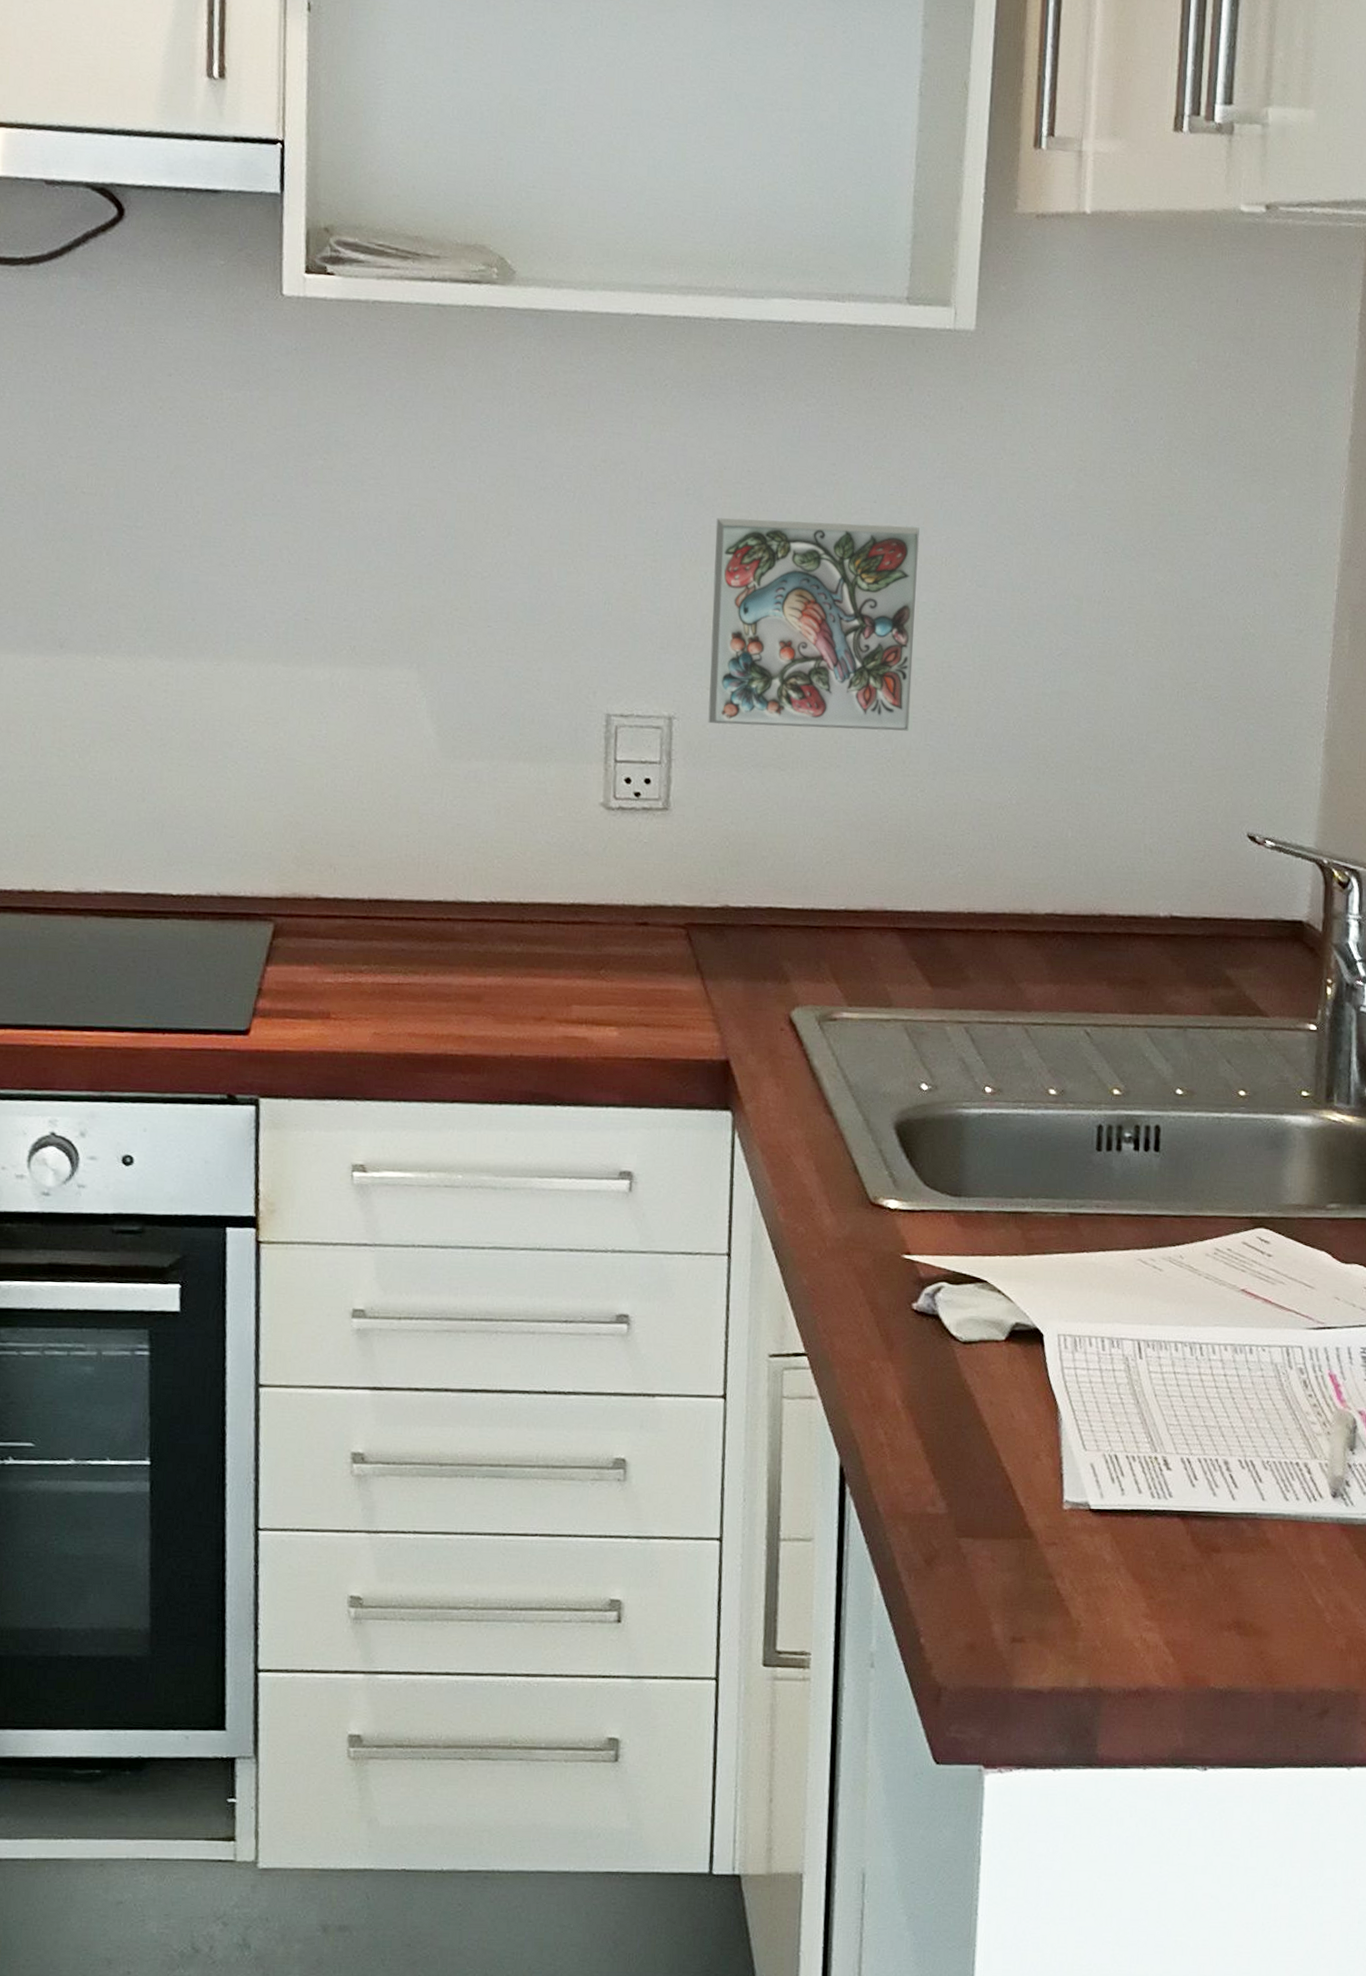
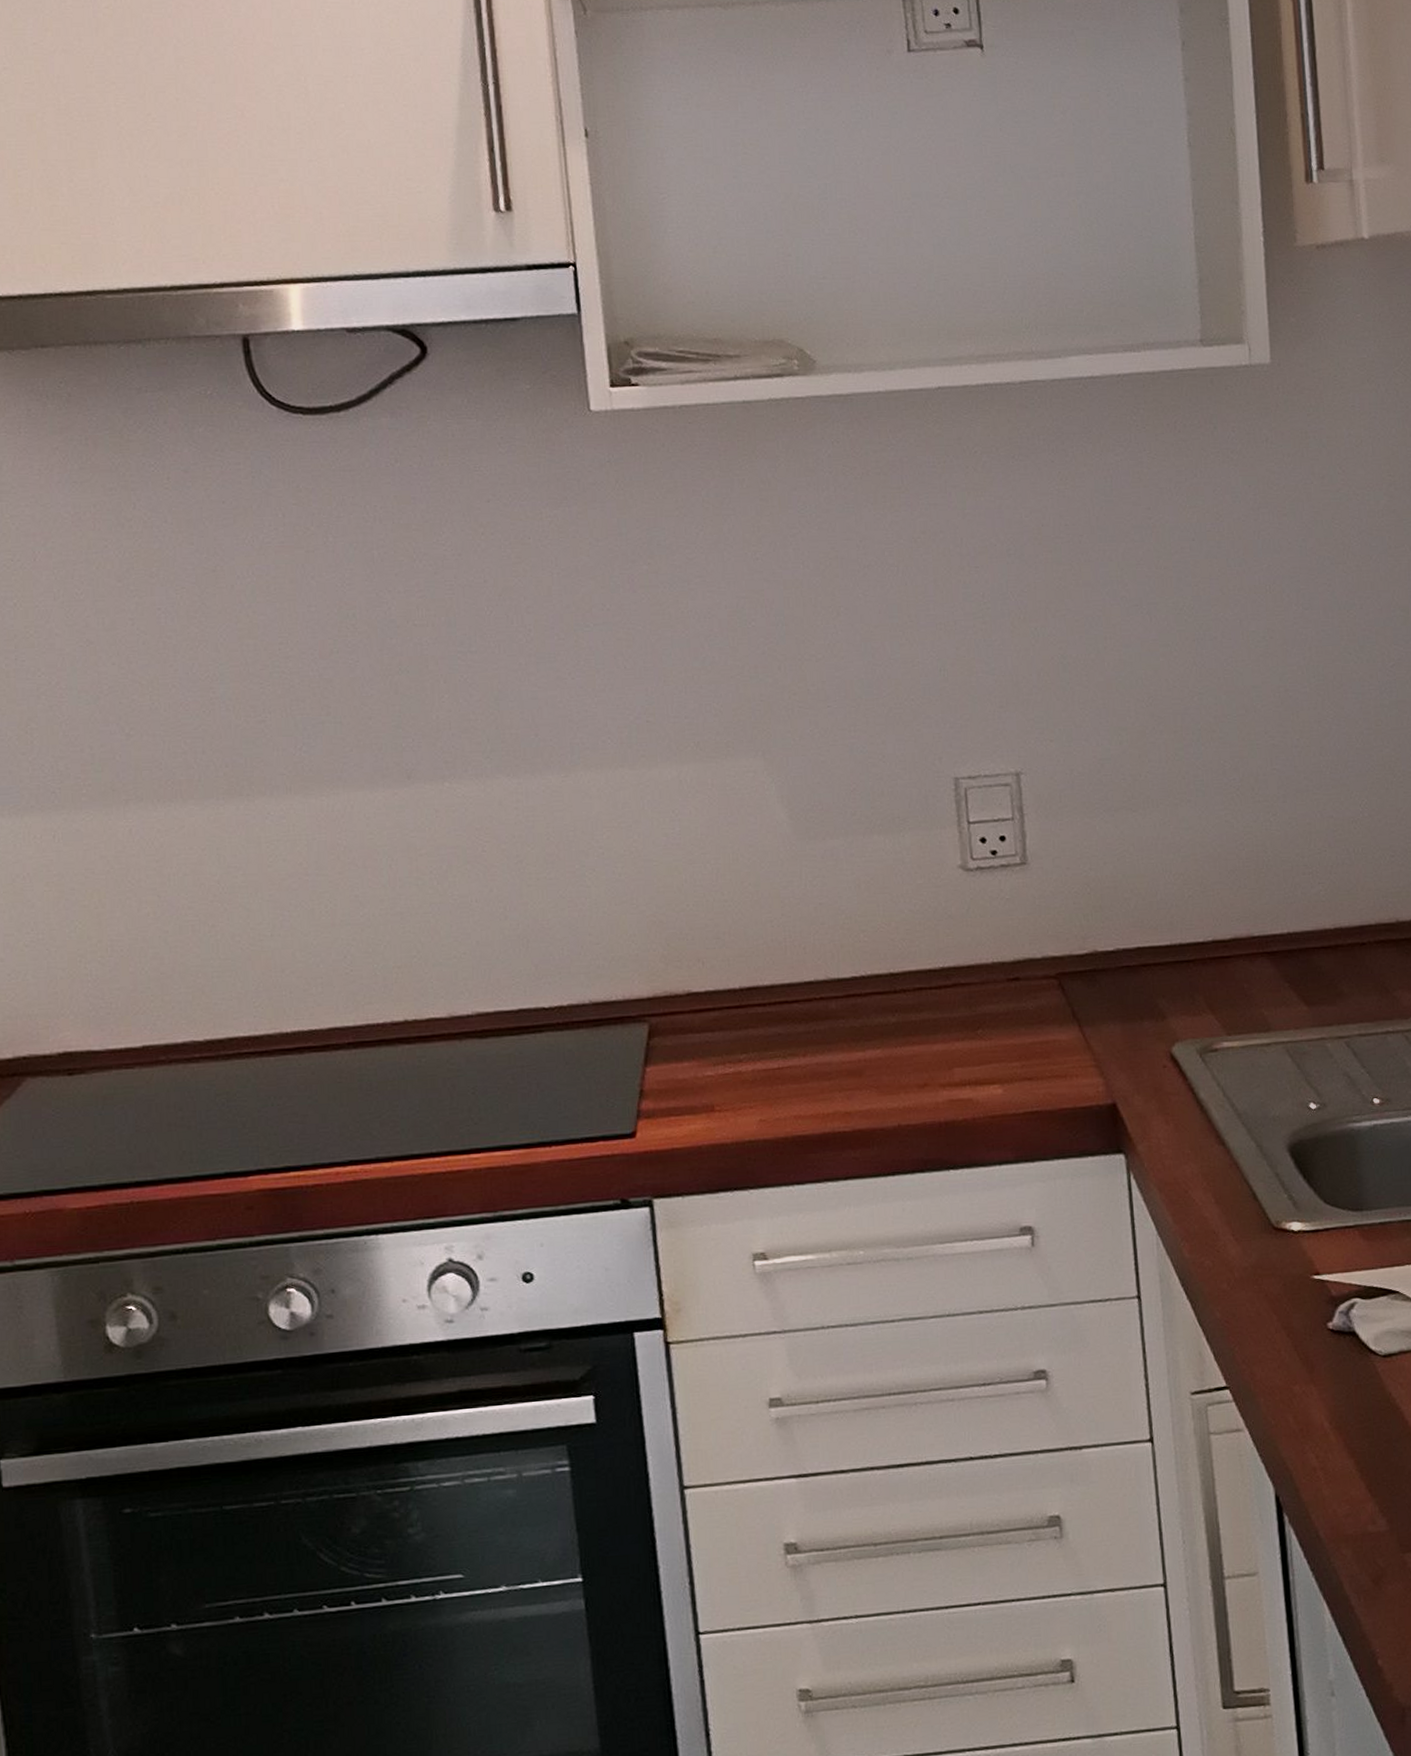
decorative tile: present [708,518,920,731] -> none [1040,559,1254,775]

